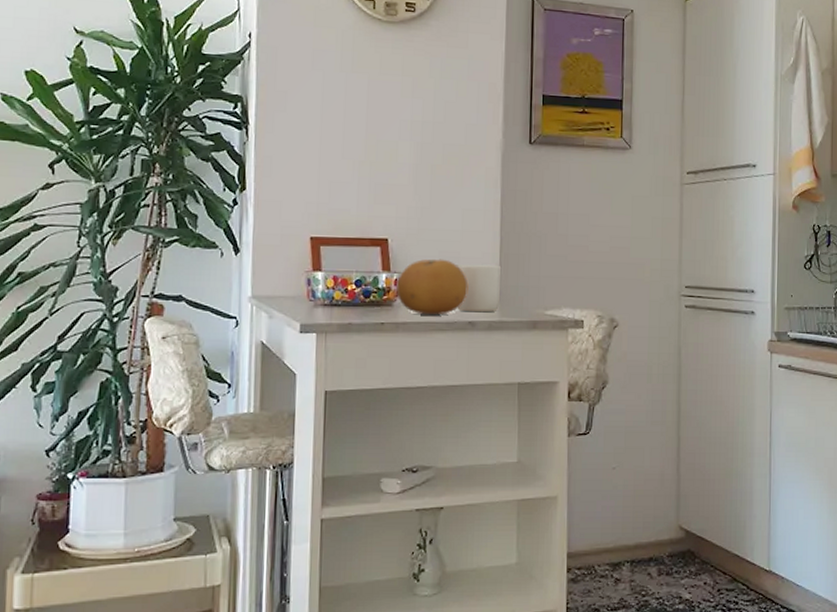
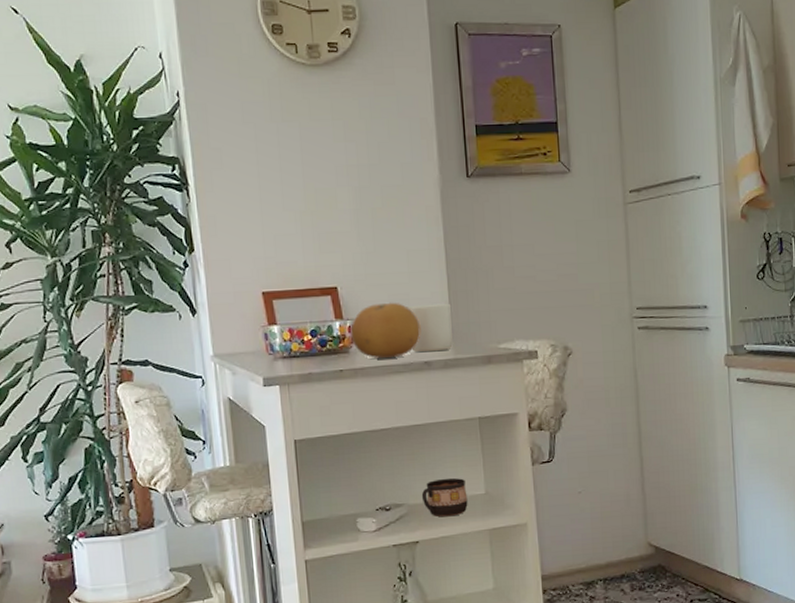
cup: none [451,443,499,484] -> present [421,478,468,517]

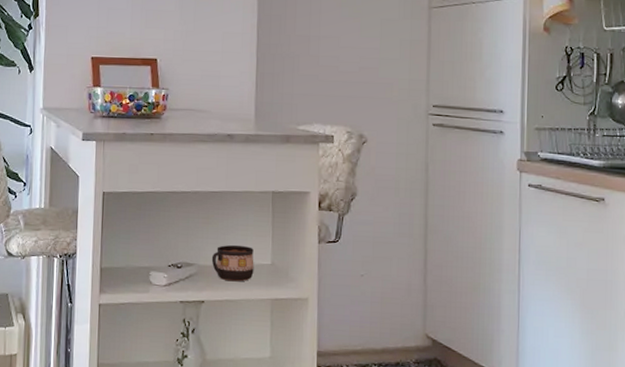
fruit: present [350,302,421,359] -> none [164,77,228,128]
mug: present [407,303,453,353] -> none [217,82,258,126]

